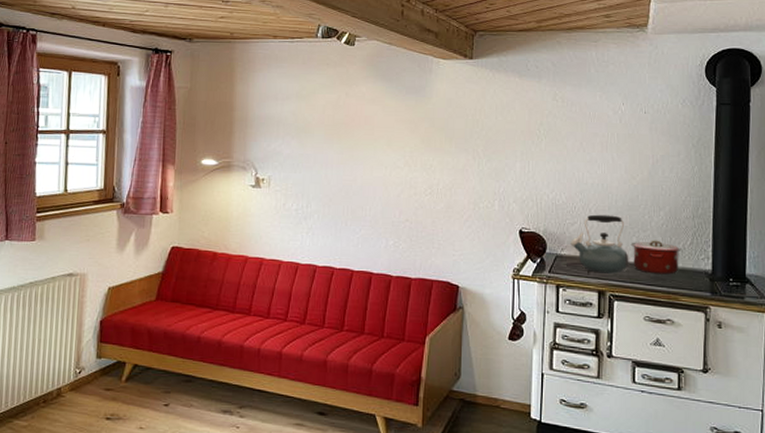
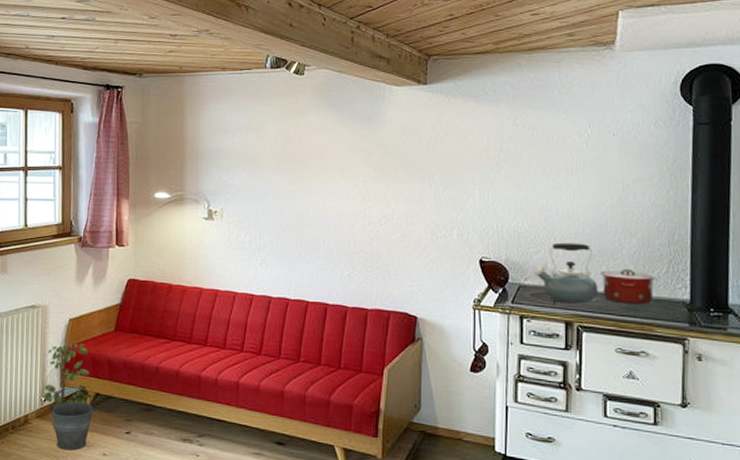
potted plant: none [79,311,134,402] -> present [44,342,96,429]
bucket: none [83,357,135,424] -> present [49,386,97,451]

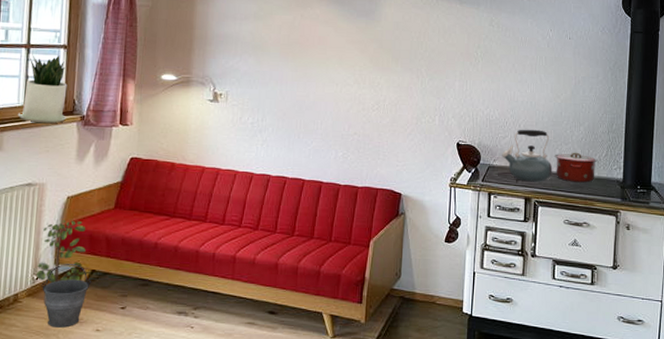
planter: none [19,176,65,246] -> present [17,54,67,124]

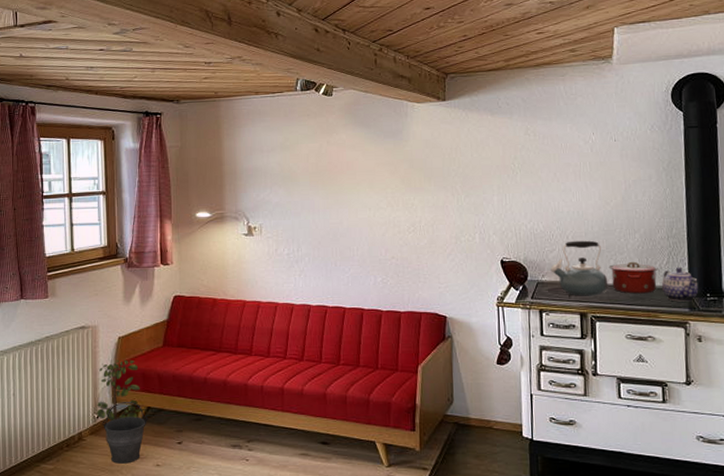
planter: present [17,54,67,124] -> none [66,202,112,268]
teapot: none [600,159,631,192] -> present [662,266,699,302]

